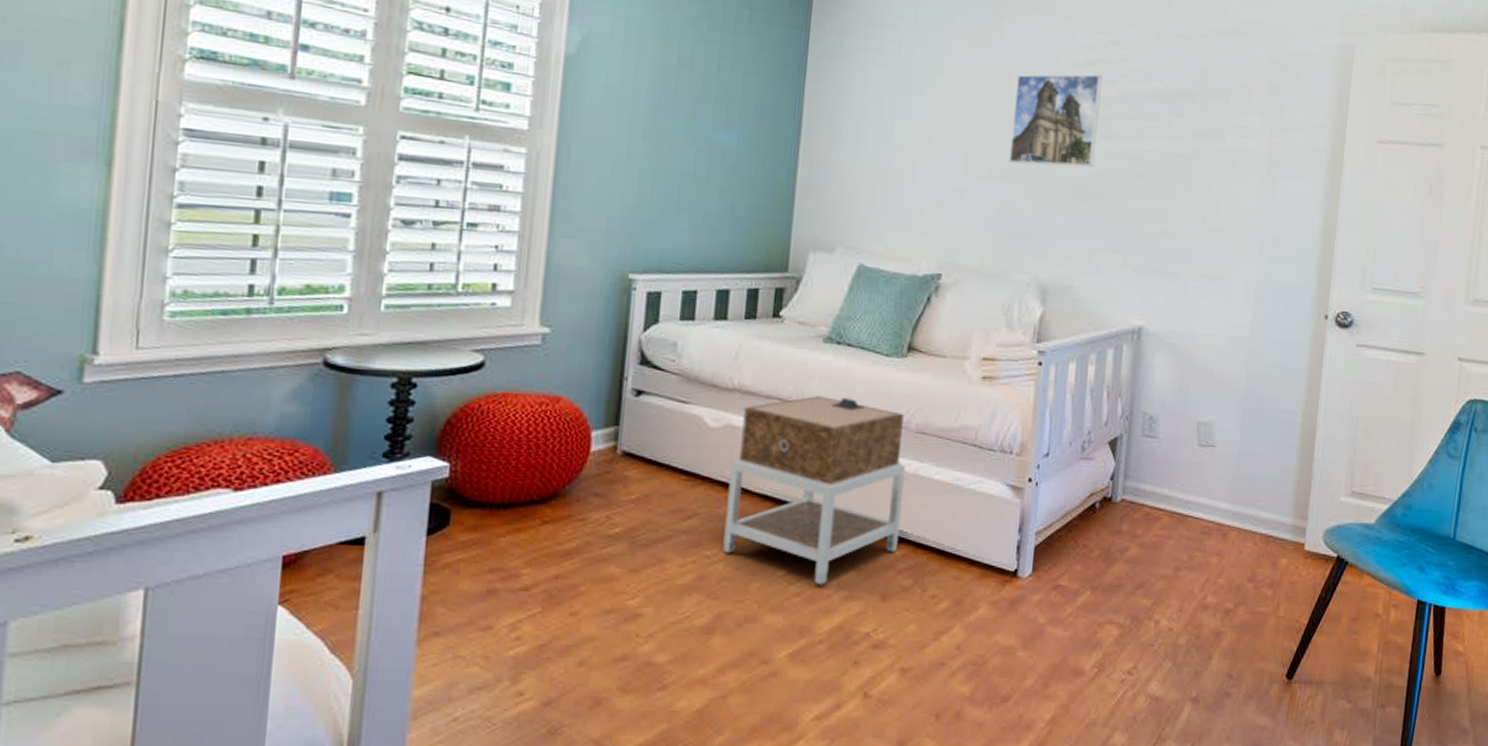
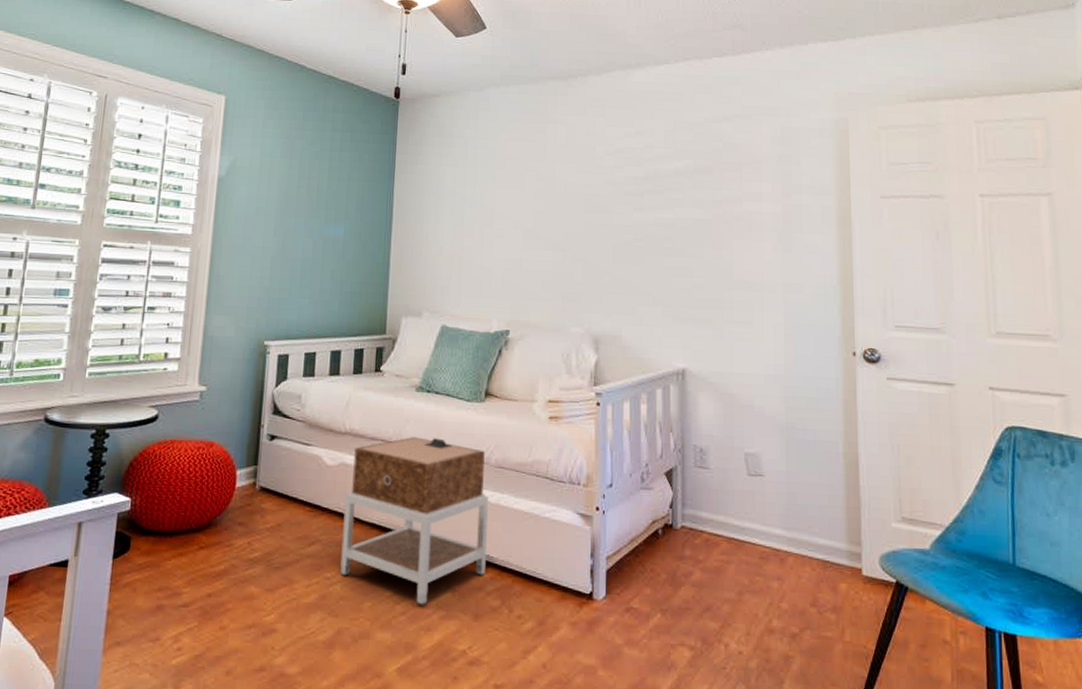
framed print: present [1008,74,1103,167] -> none [558,159,632,236]

